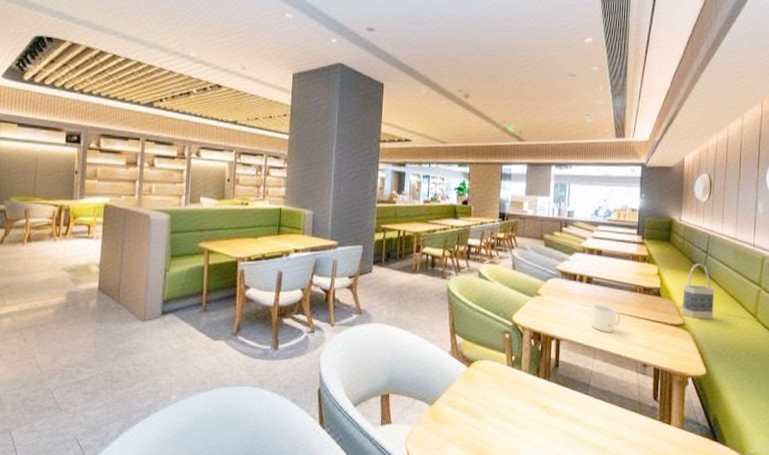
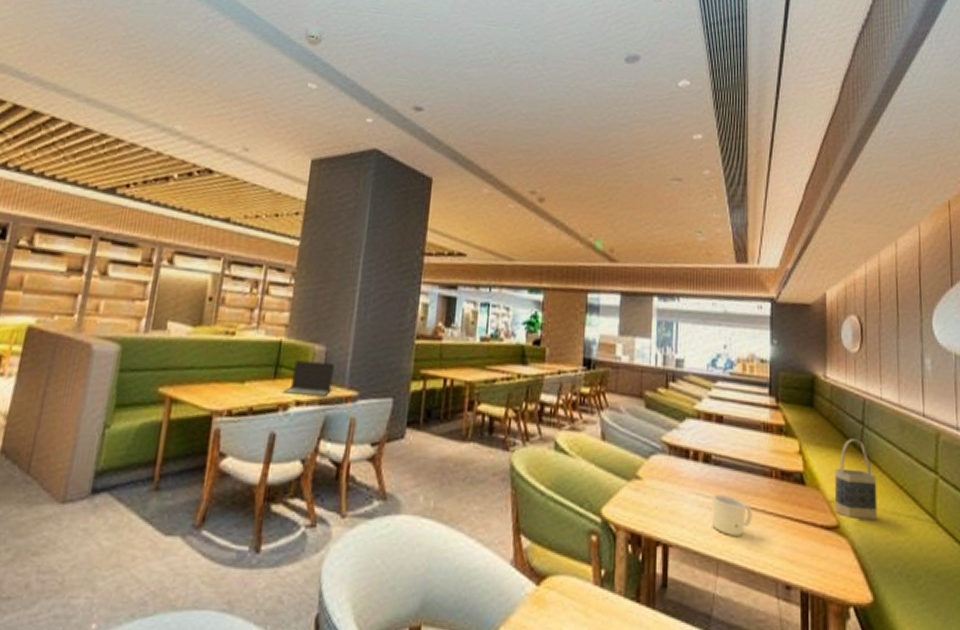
laptop: none [286,221,320,246] -> present [284,360,335,396]

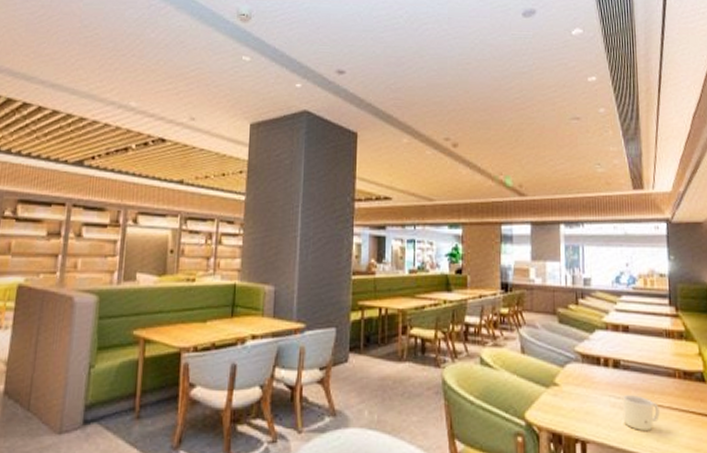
laptop: present [284,360,335,396] -> none [241,300,283,330]

